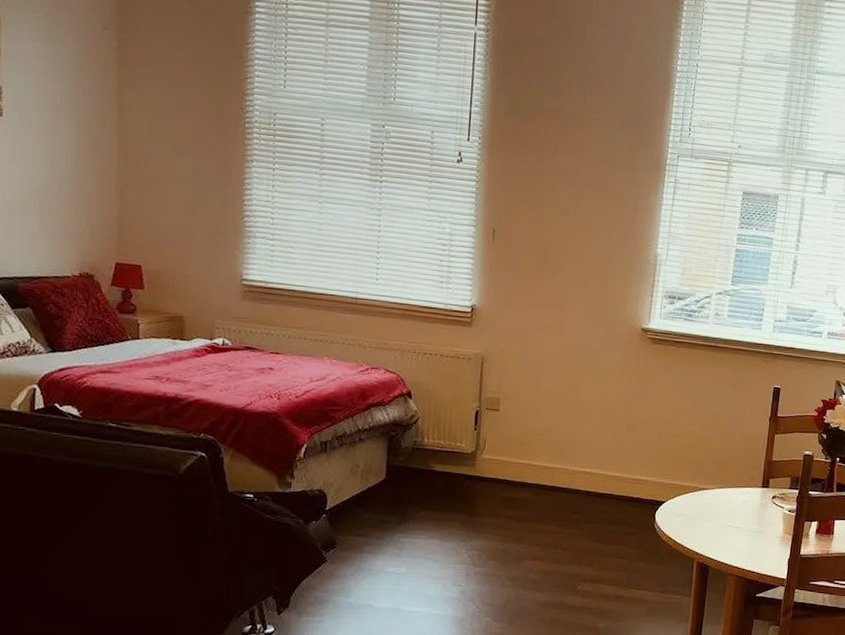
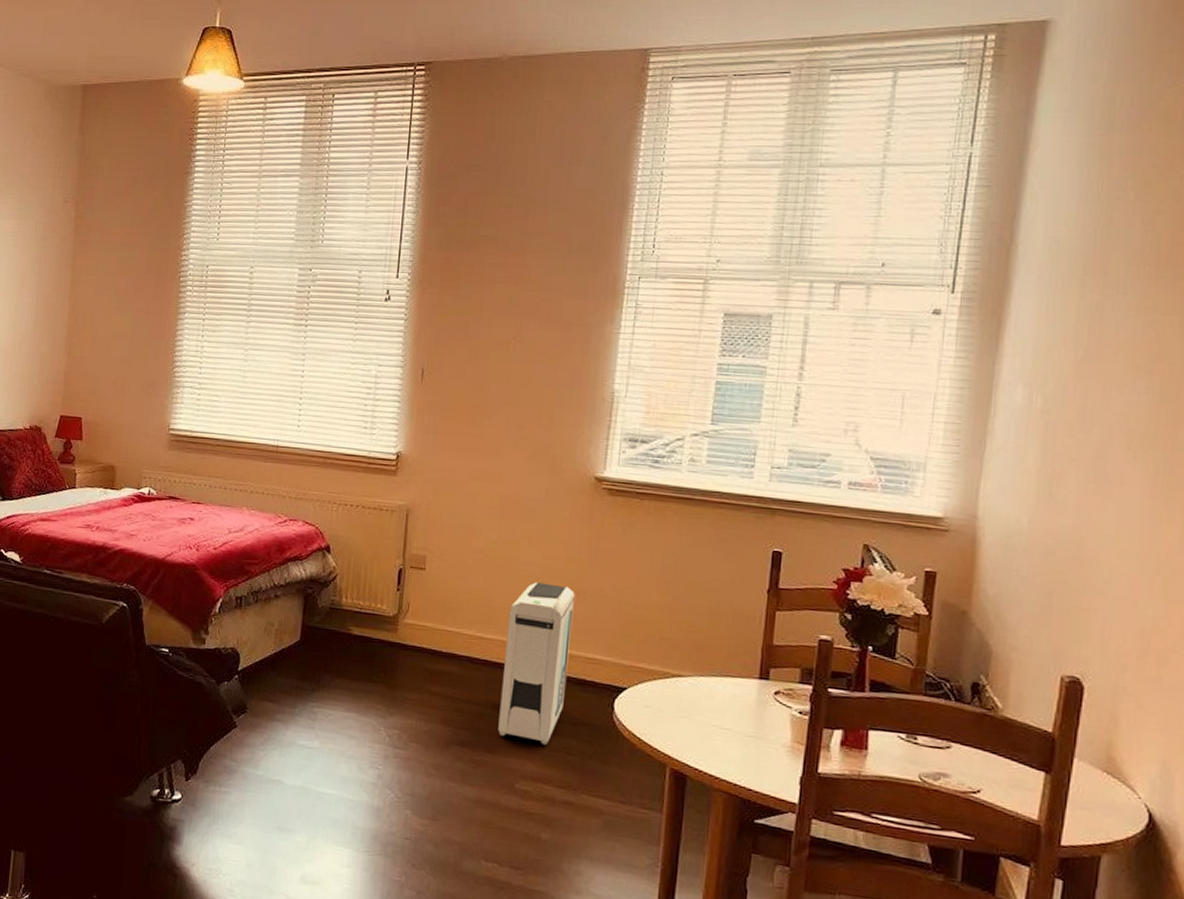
air purifier: none [563,418,625,553] -> present [498,582,575,746]

